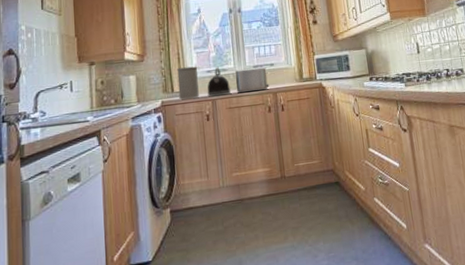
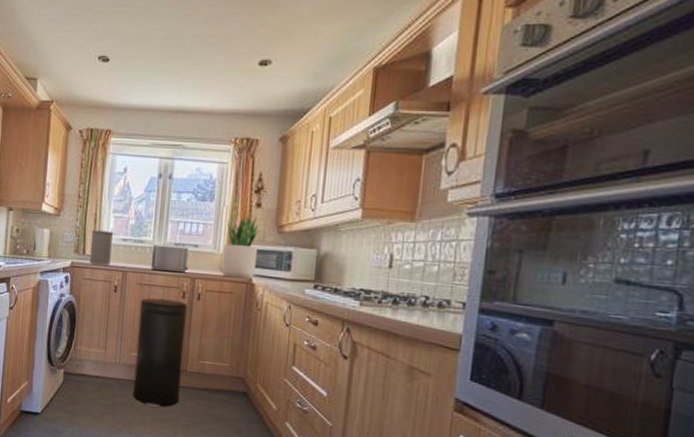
kettle: present [207,67,231,96] -> none [119,236,145,269]
pedal bin: none [232,115,284,220] -> present [133,297,188,408]
planter: none [292,31,324,86] -> present [221,215,260,279]

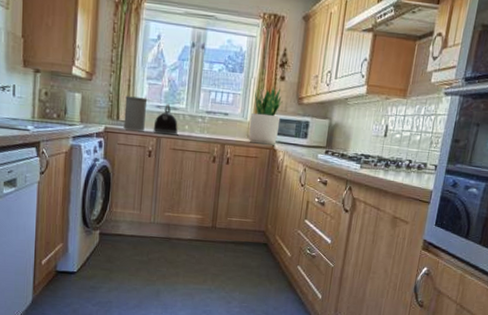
kettle: none [119,236,145,269] -> present [153,104,178,135]
pedal bin: present [133,297,188,408] -> none [167,162,218,260]
toaster: present [150,245,190,273] -> none [183,112,220,139]

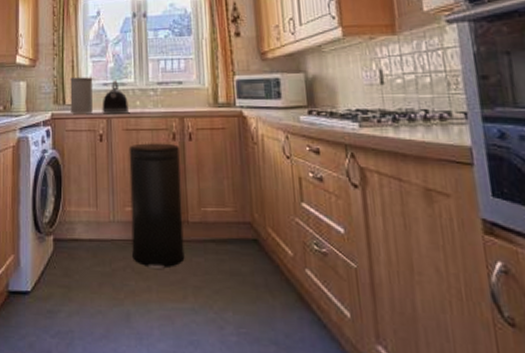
pedal bin: none [167,162,218,260] -> present [129,143,185,269]
planter: present [248,87,283,145] -> none [207,45,245,112]

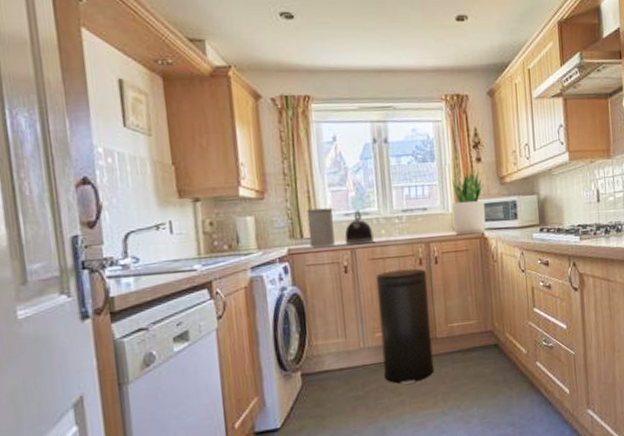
planter: none [207,45,245,112] -> present [451,170,486,236]

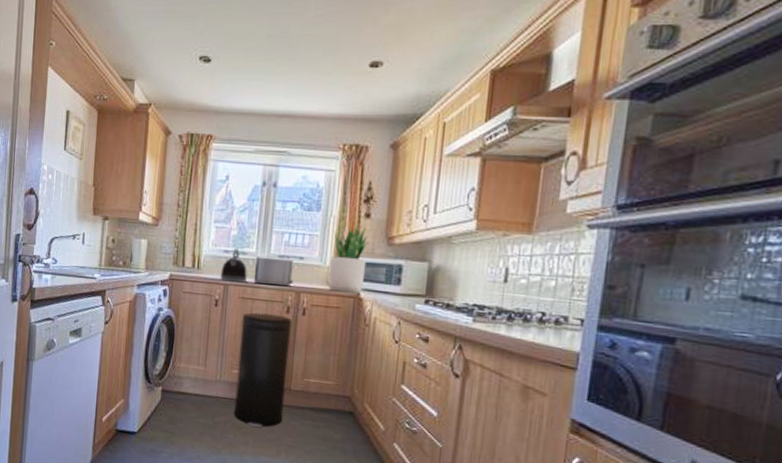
canister: present [306,207,335,247] -> none [189,241,215,278]
toaster: none [379,212,421,242] -> present [253,256,295,287]

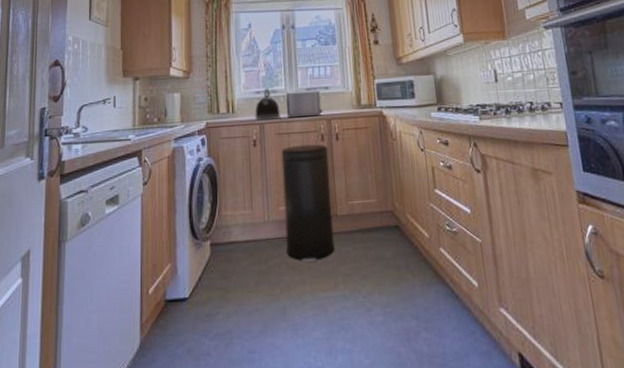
planter: present [328,226,369,293] -> none [350,52,384,113]

